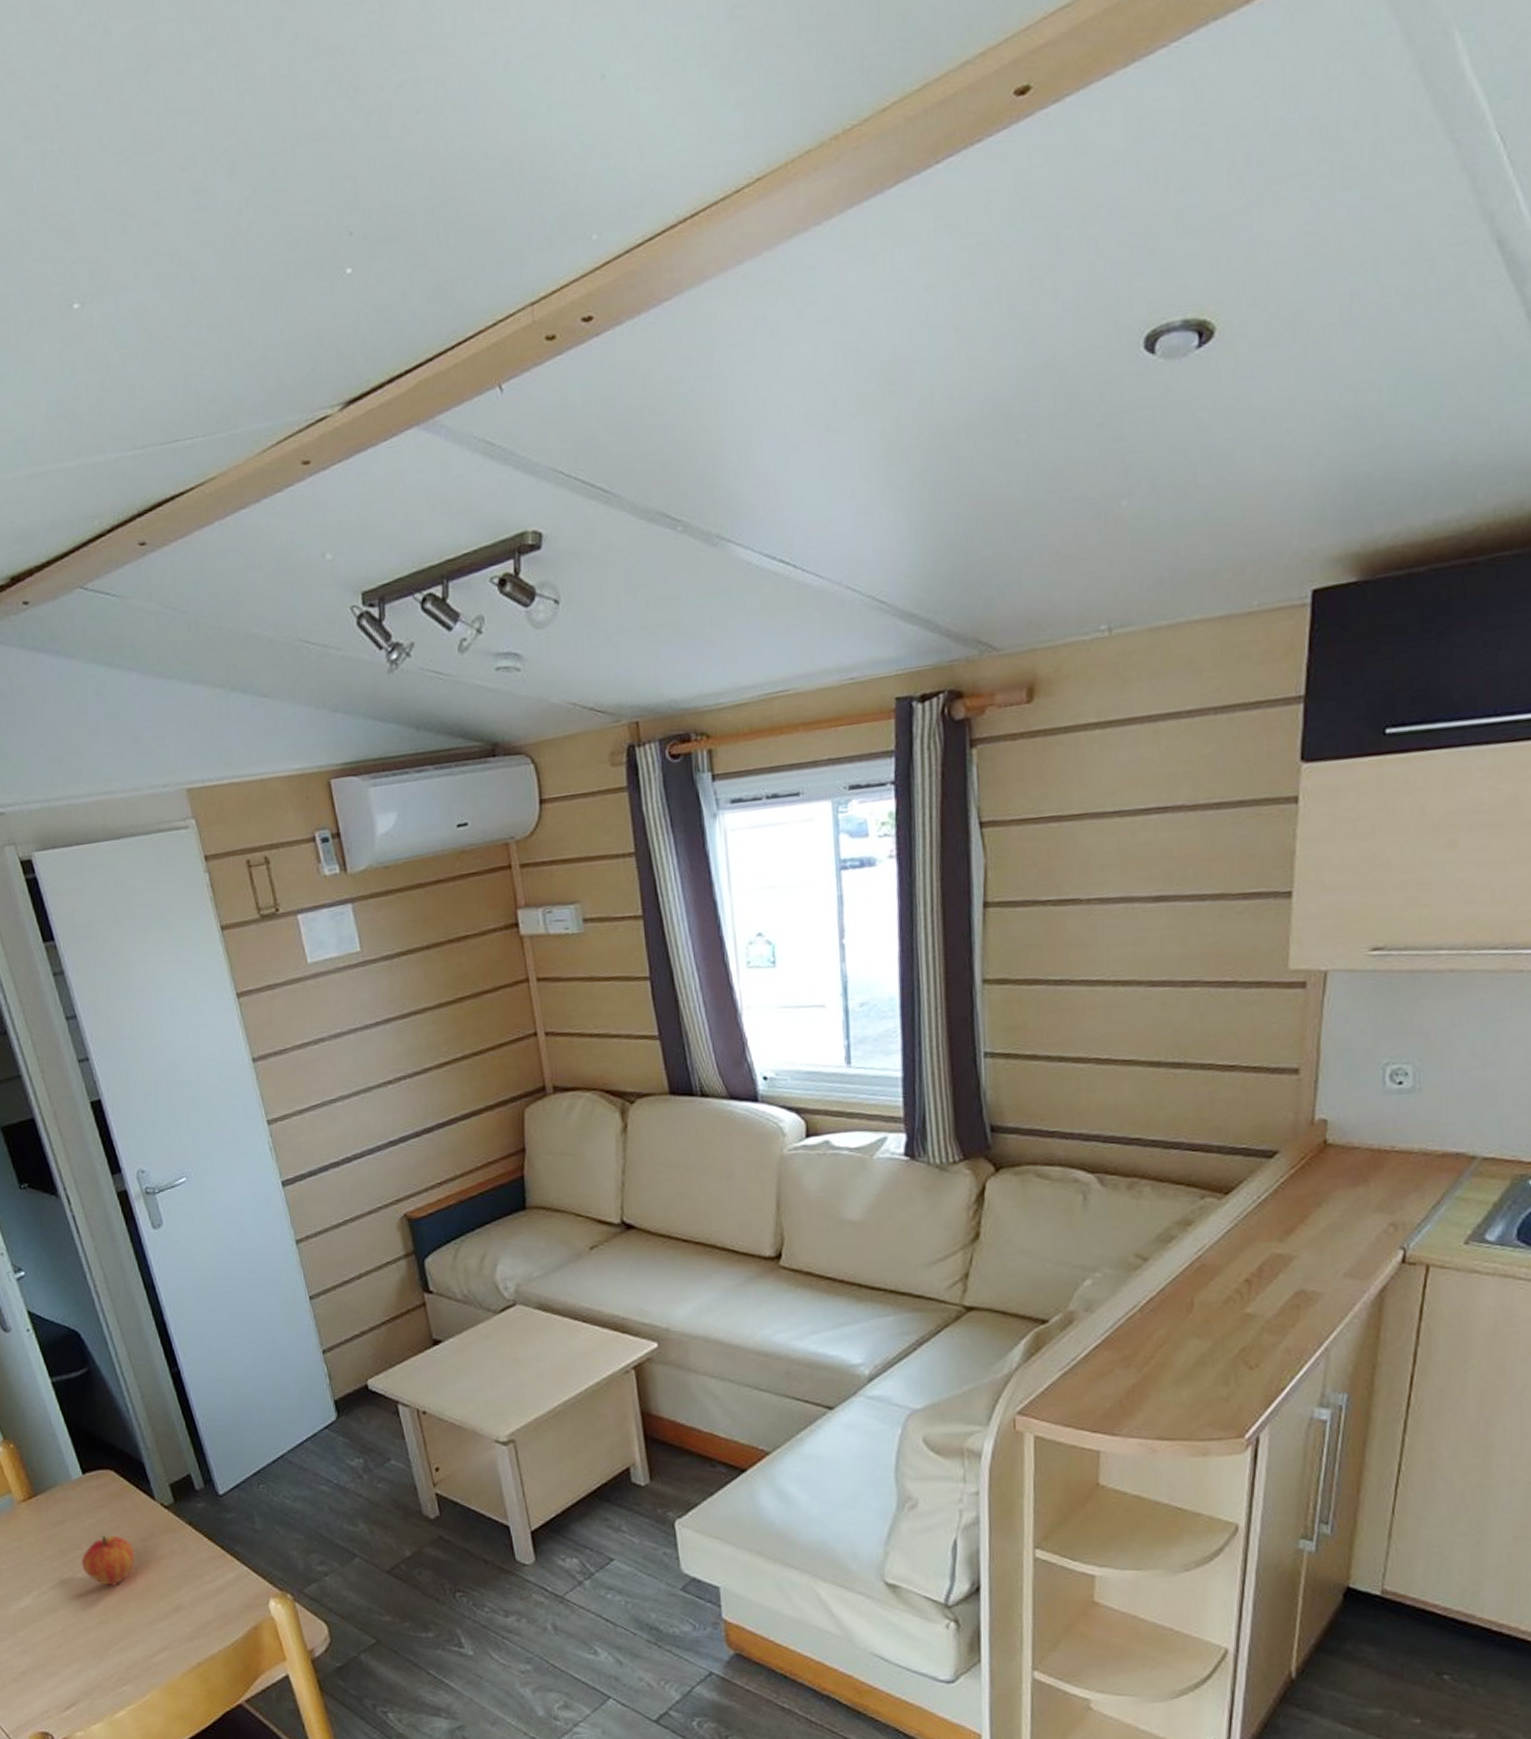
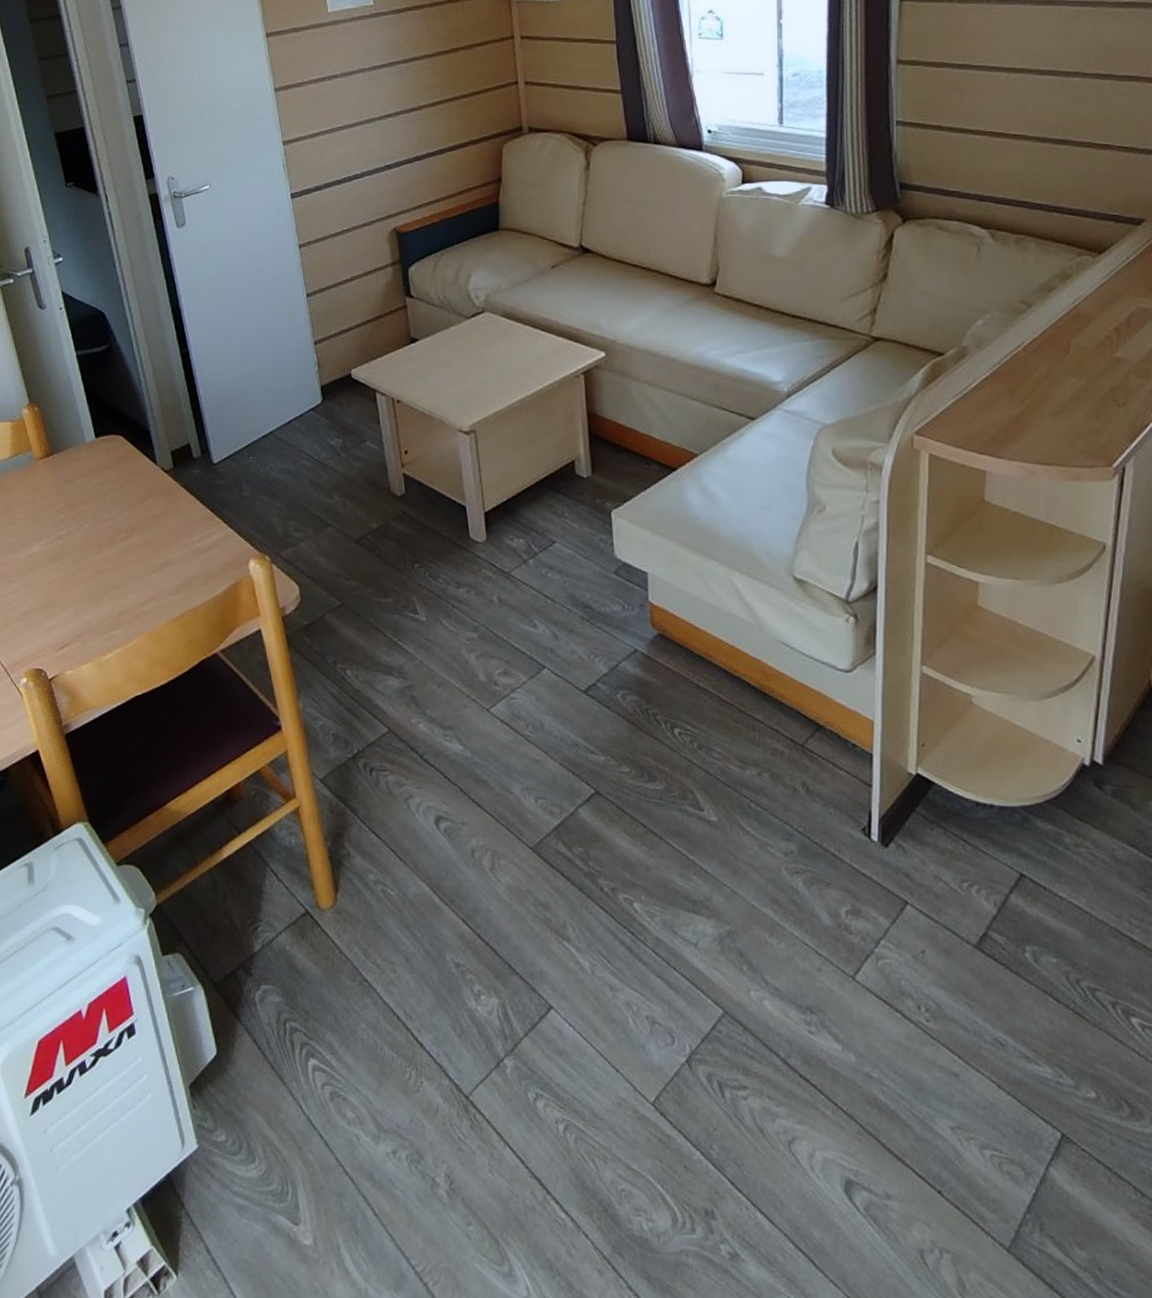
fruit: present [81,1534,136,1586] -> none [87,492,135,539]

